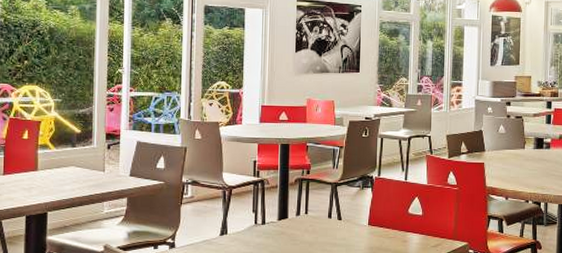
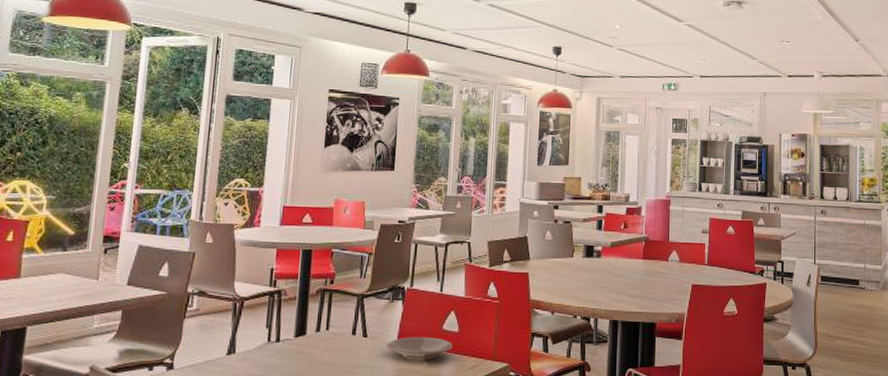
saucer: none [359,220,418,240] -> present [386,337,453,361]

